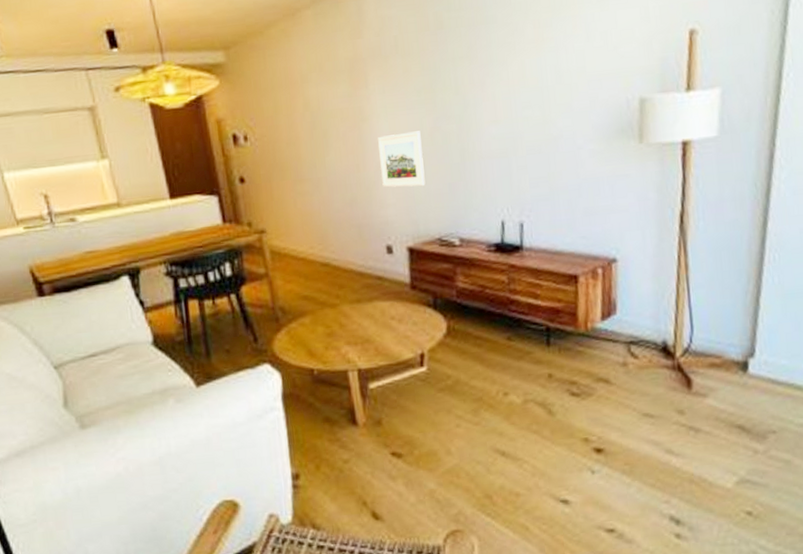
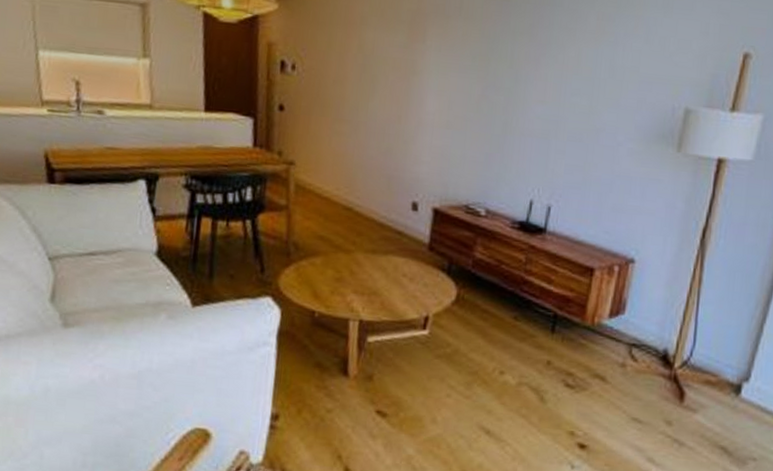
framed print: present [378,131,426,188] -> none [420,93,468,151]

